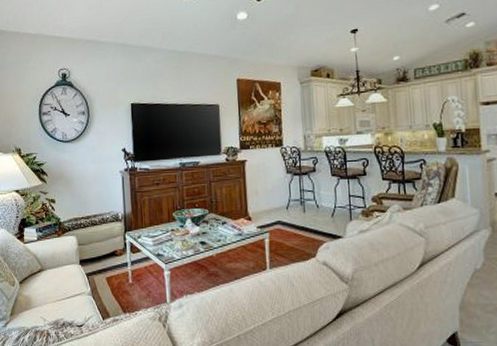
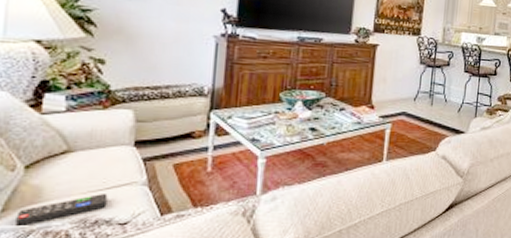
remote control: none [19,302,69,327] -> present [15,194,108,227]

